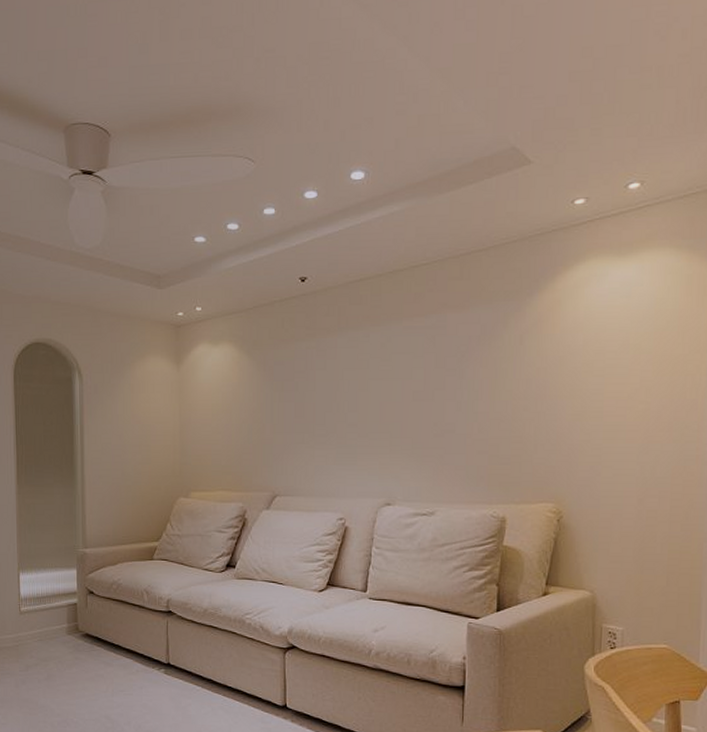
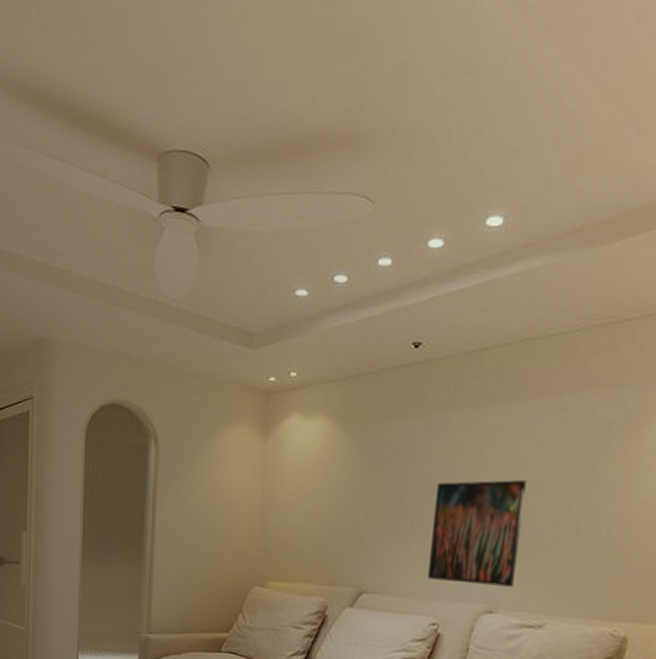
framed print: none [331,389,407,481] -> present [427,480,527,587]

